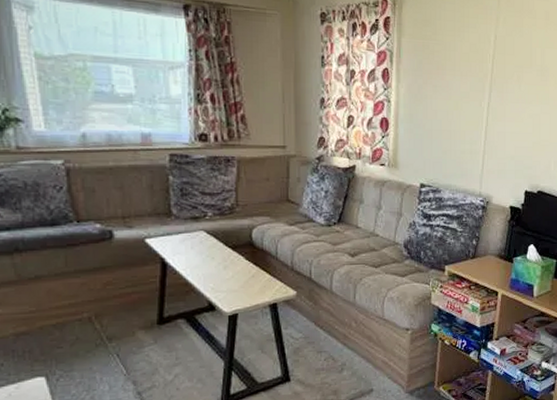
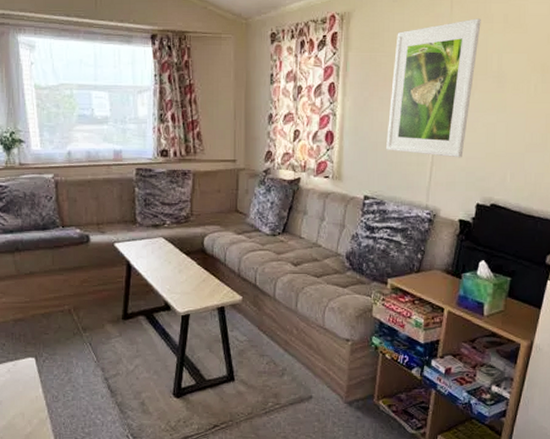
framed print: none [441,13,526,147] -> present [386,18,481,158]

